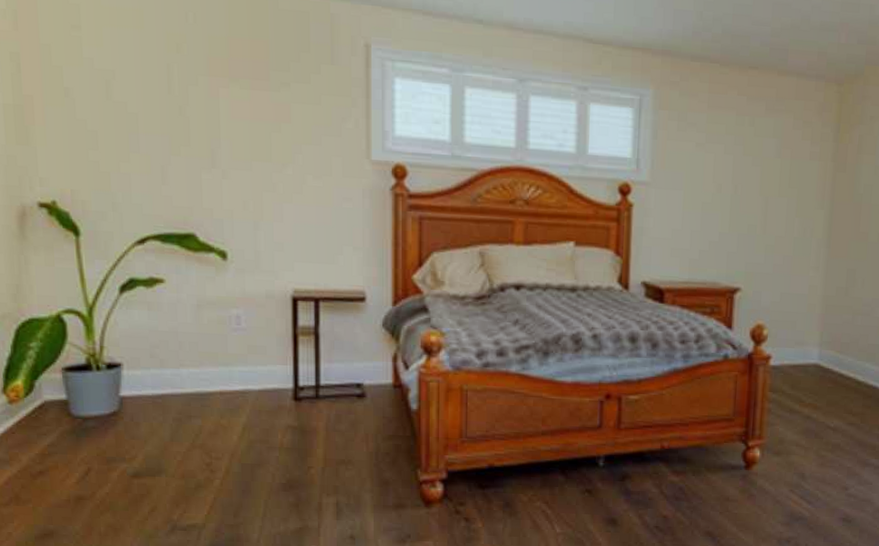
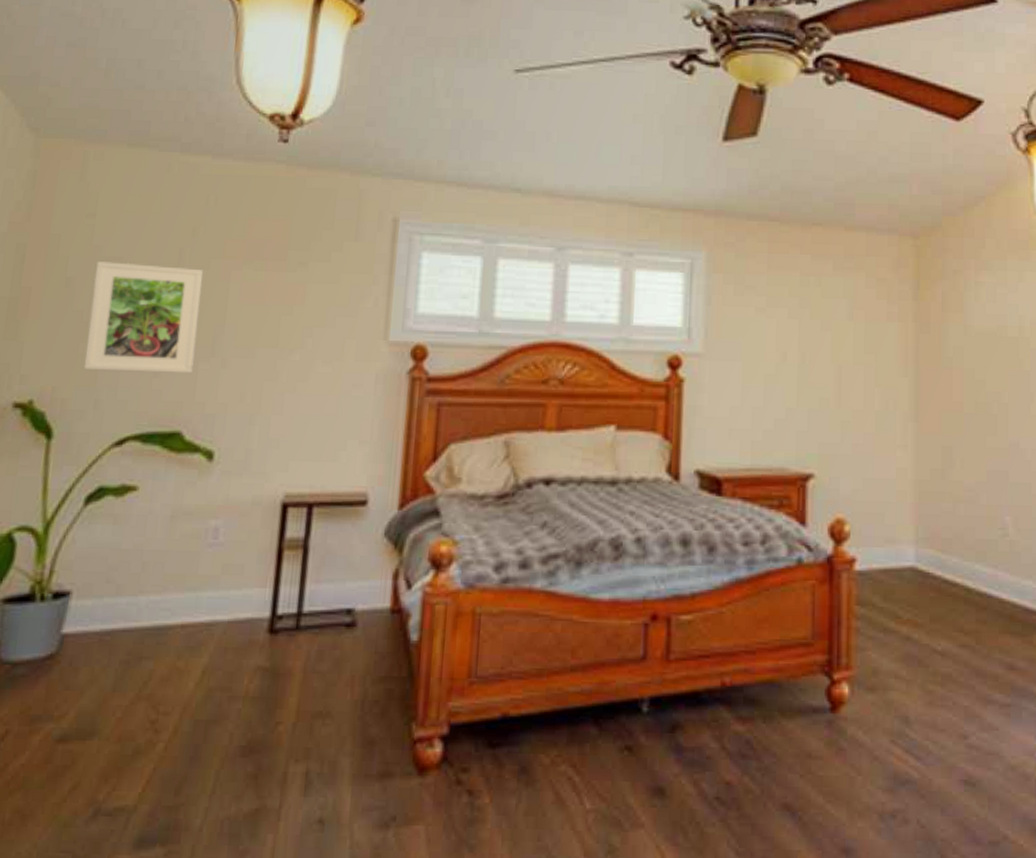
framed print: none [90,73,197,183] -> present [83,261,204,374]

